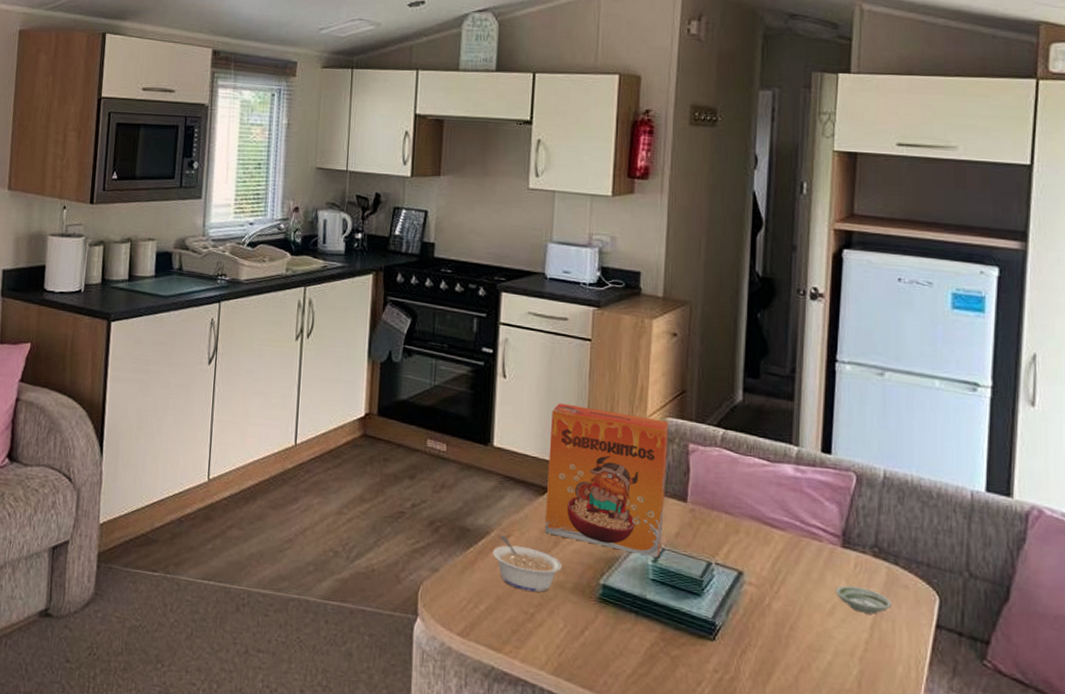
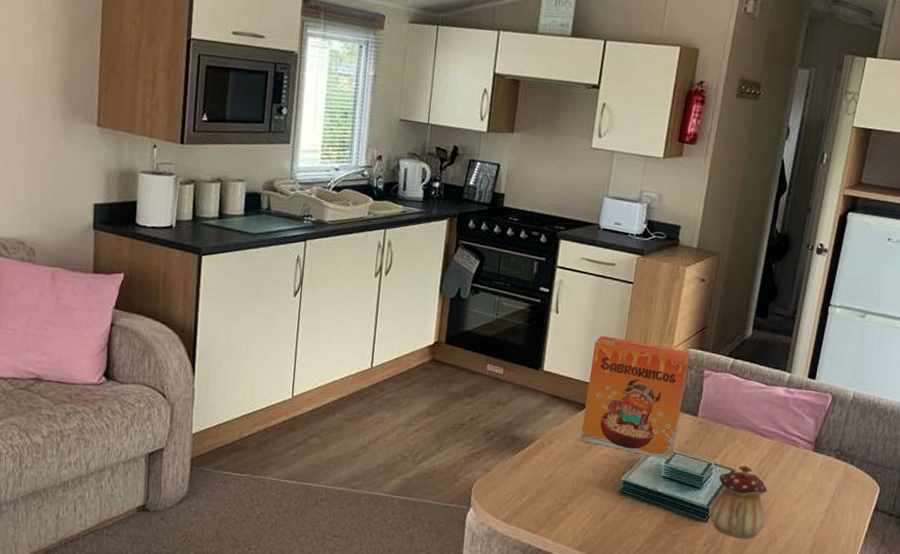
legume: present [493,535,562,592] -> none [536,442,592,487]
teapot: none [715,565,792,664] -> present [708,465,767,539]
saucer: present [836,585,891,615] -> none [804,480,844,501]

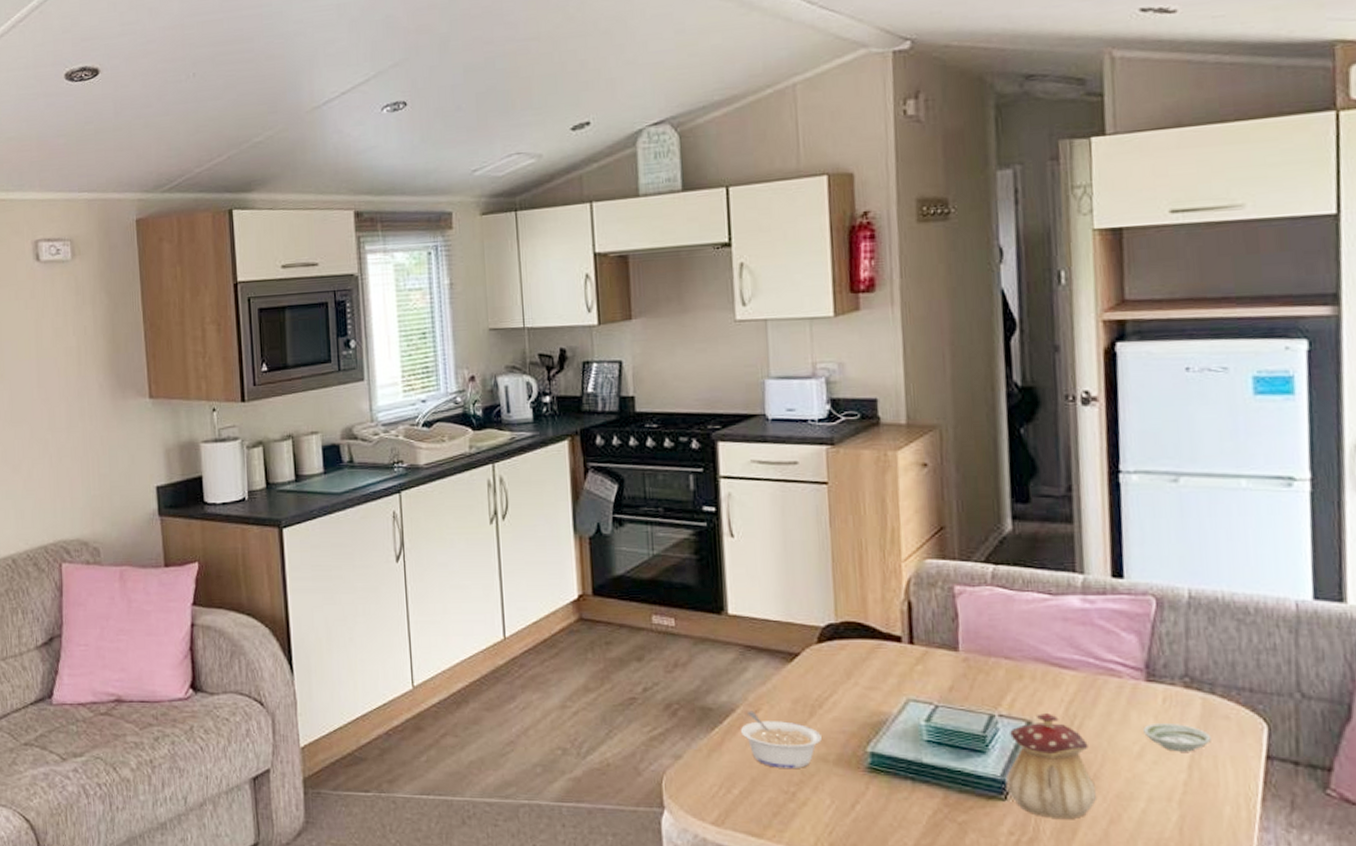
legume: none [536,442,592,487] -> present [741,711,821,770]
cereal box: present [580,335,690,460] -> none [791,557,935,716]
saucer: none [804,480,844,501] -> present [1143,723,1211,752]

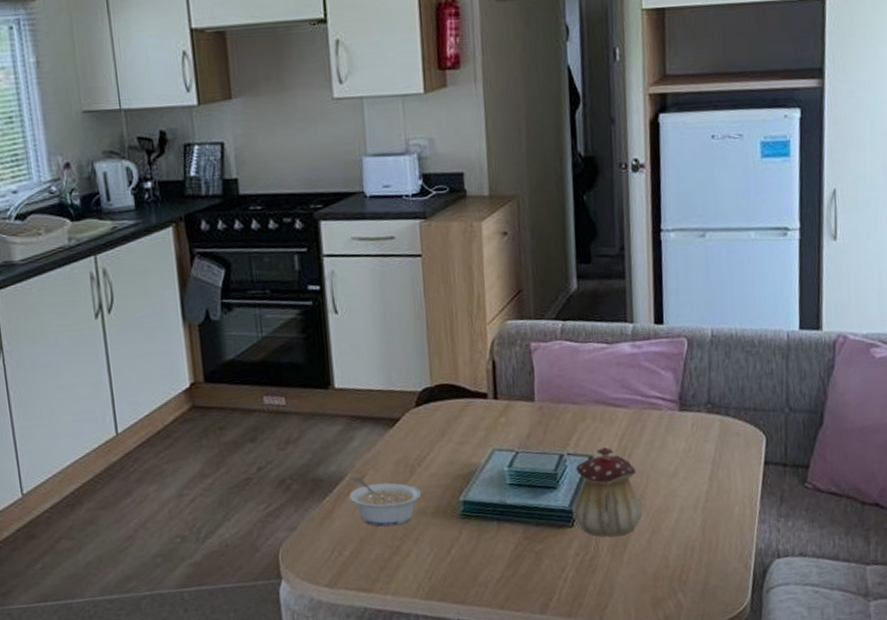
saucer: present [1143,723,1211,752] -> none [677,443,726,468]

